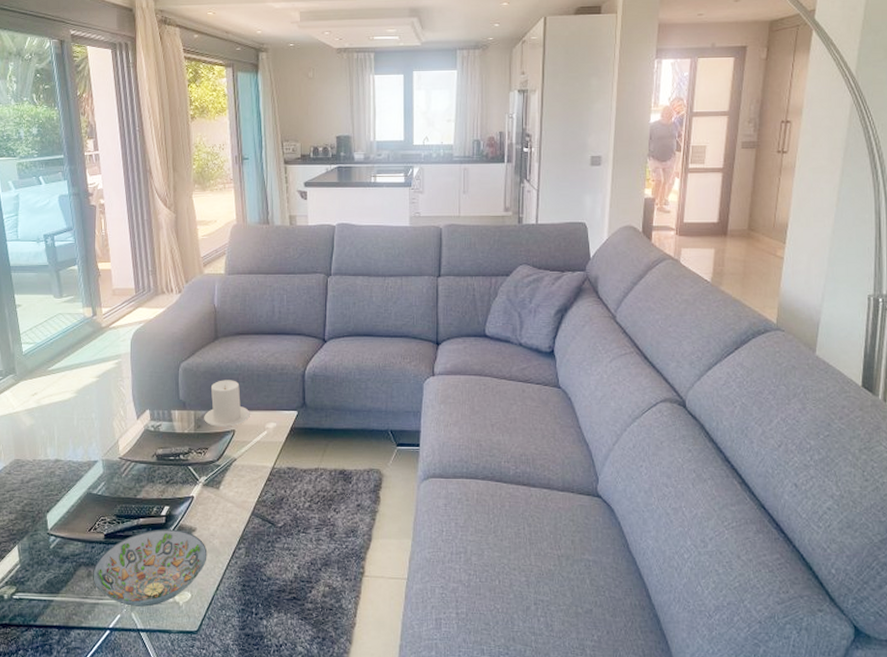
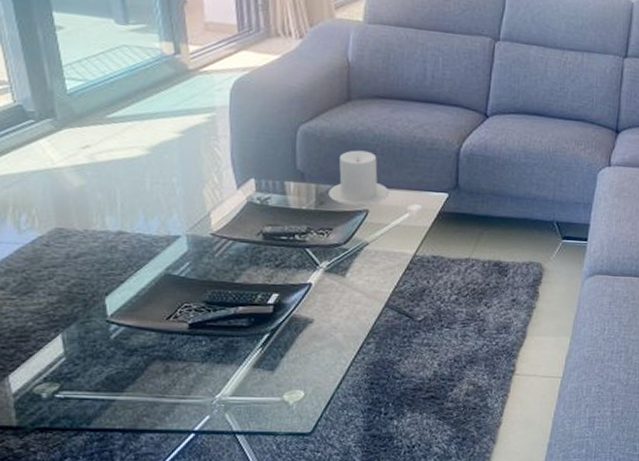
decorative bowl: present [93,529,208,607] -> none [172,319,327,407]

